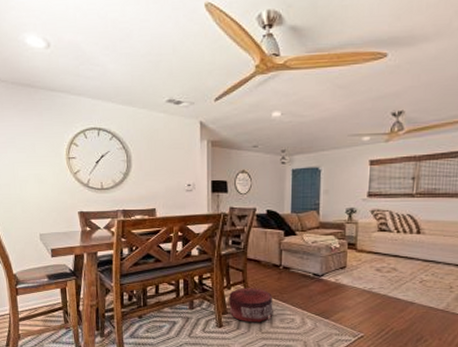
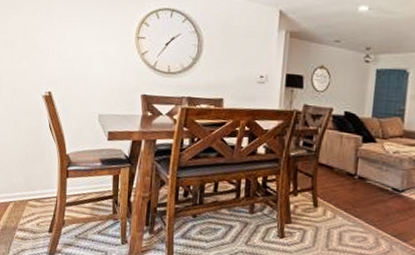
pouf: present [229,288,273,323] -> none [293,195,344,238]

